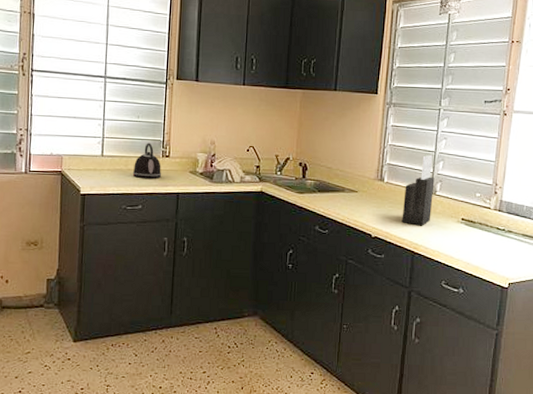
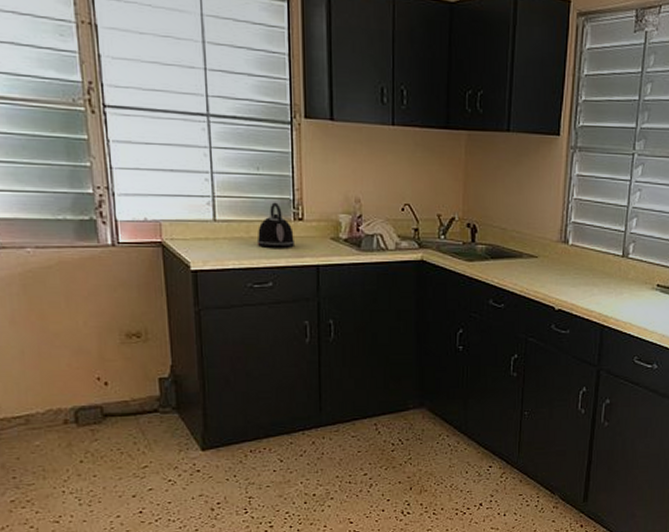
knife block: present [402,155,435,226] -> none [589,211,627,295]

